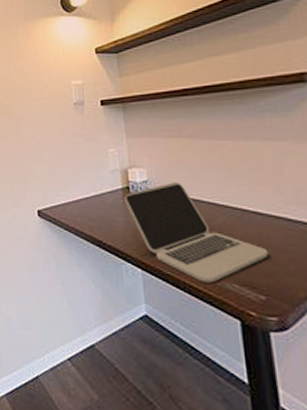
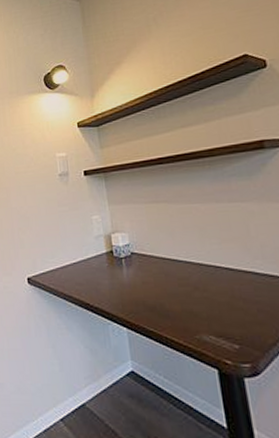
laptop: present [124,182,269,283] -> none [108,244,240,336]

